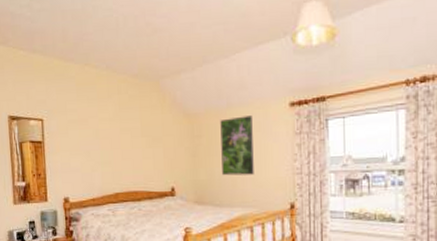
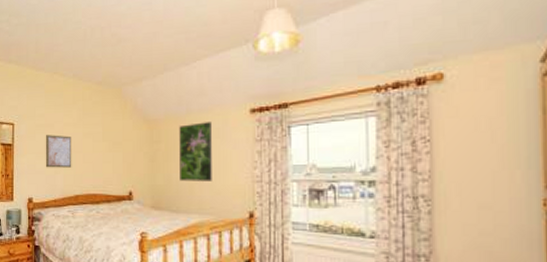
wall art: none [79,130,110,166] -> present [45,135,72,168]

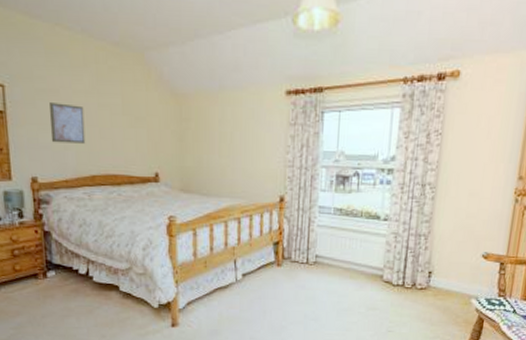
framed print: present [179,122,212,182] -> none [211,101,246,165]

